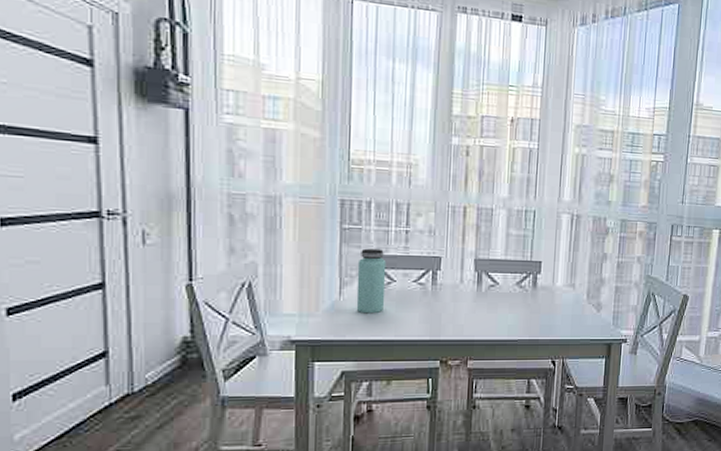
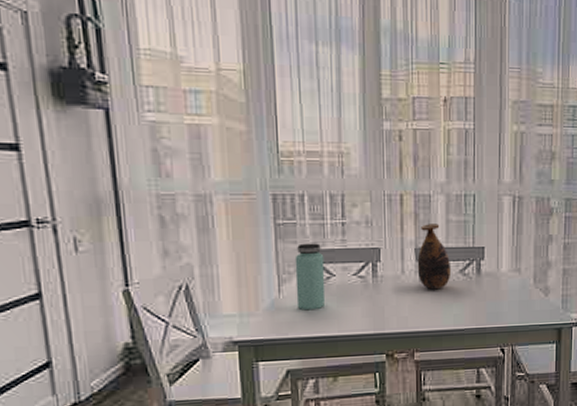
vase: none [476,236,509,299] -> present [417,224,452,289]

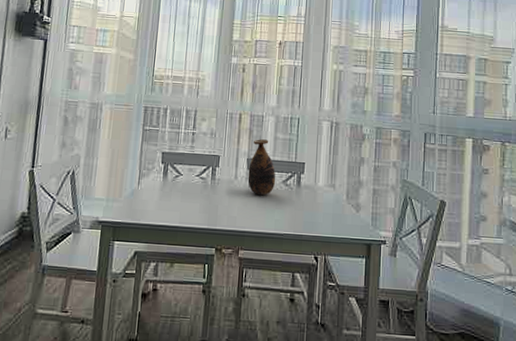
bottle: present [294,243,326,311] -> none [150,146,176,202]

